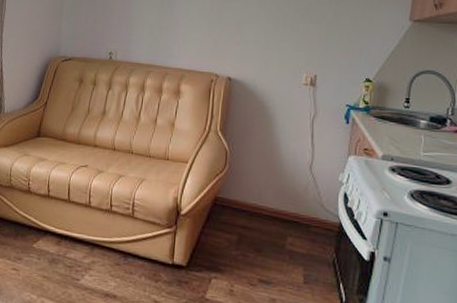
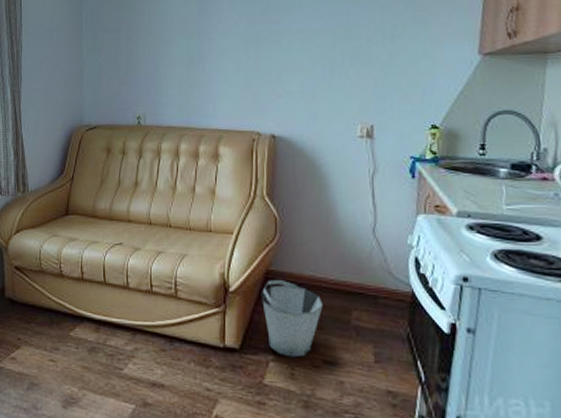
bucket: none [208,205,262,276] -> present [261,279,323,358]

